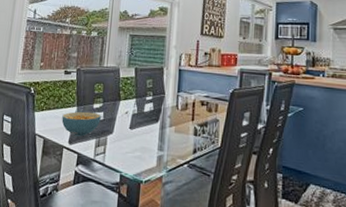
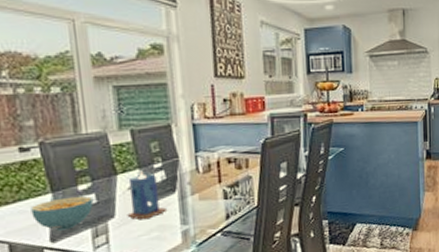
candle: none [121,100,150,140] -> present [127,170,168,220]

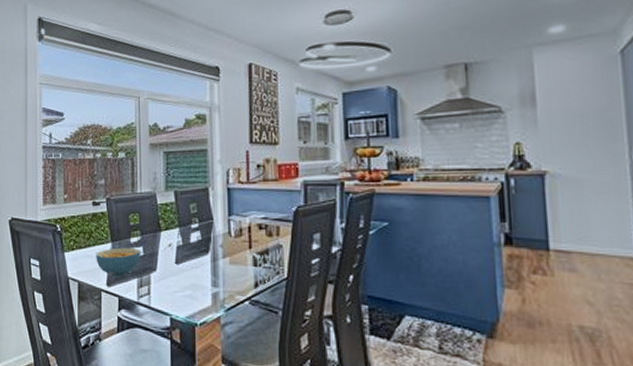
candle: present [127,170,168,220] -> none [166,229,201,277]

